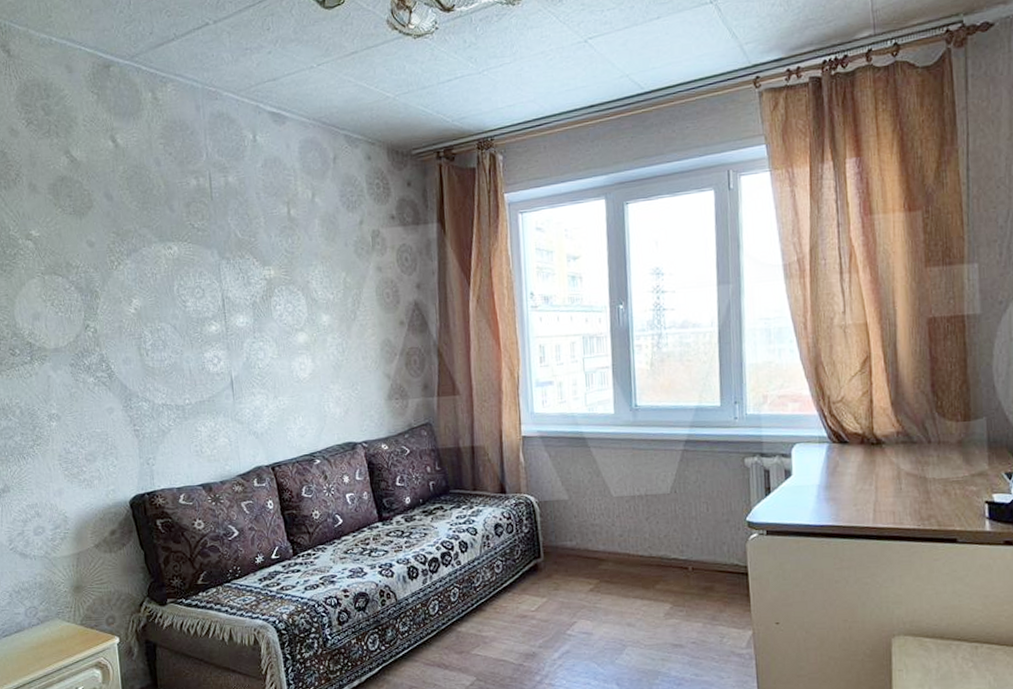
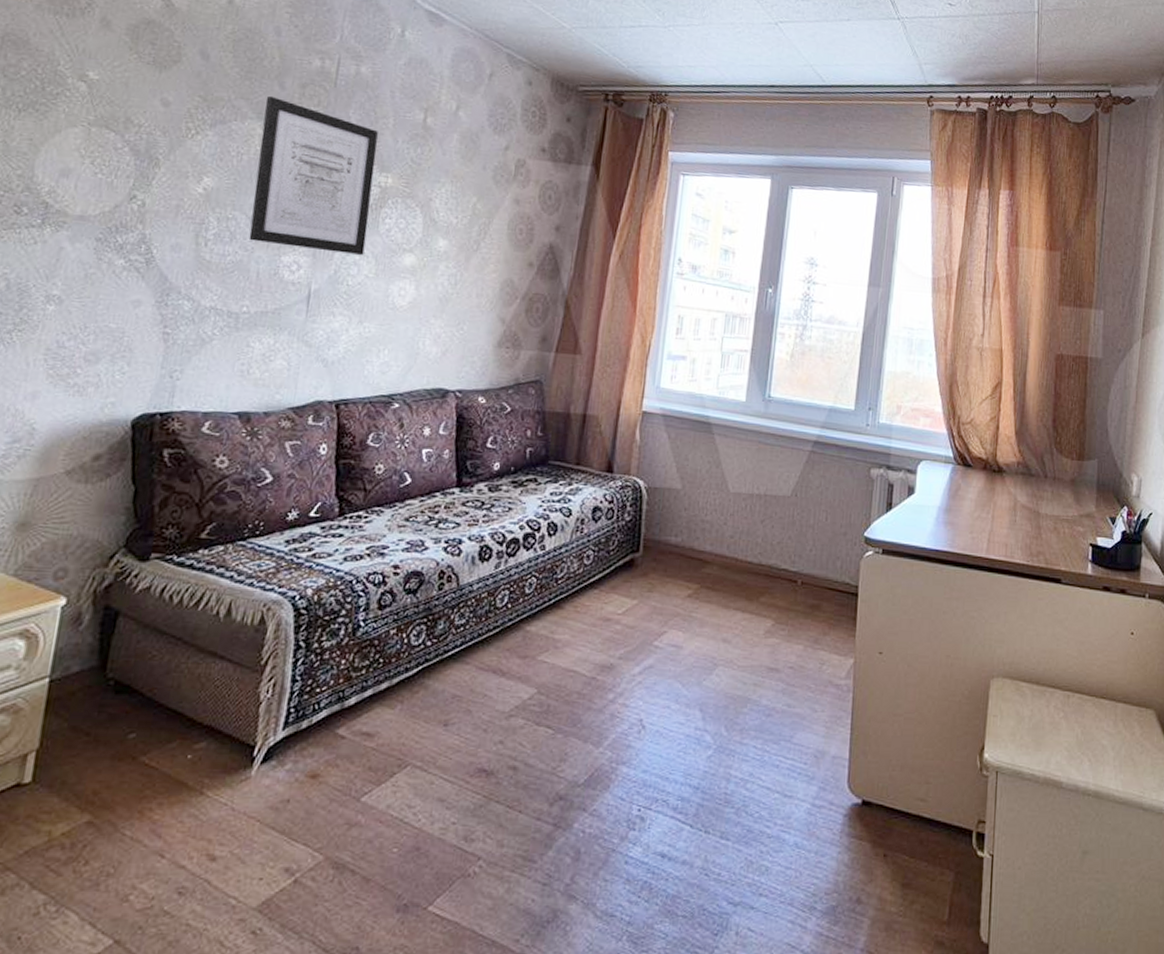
wall art: none [162,219,266,345] -> present [249,95,378,255]

